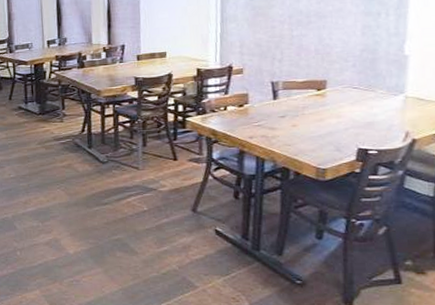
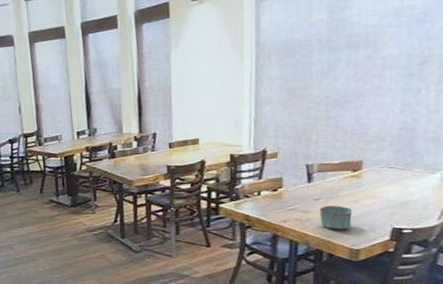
bowl: none [285,123,318,148] -> present [319,205,352,230]

